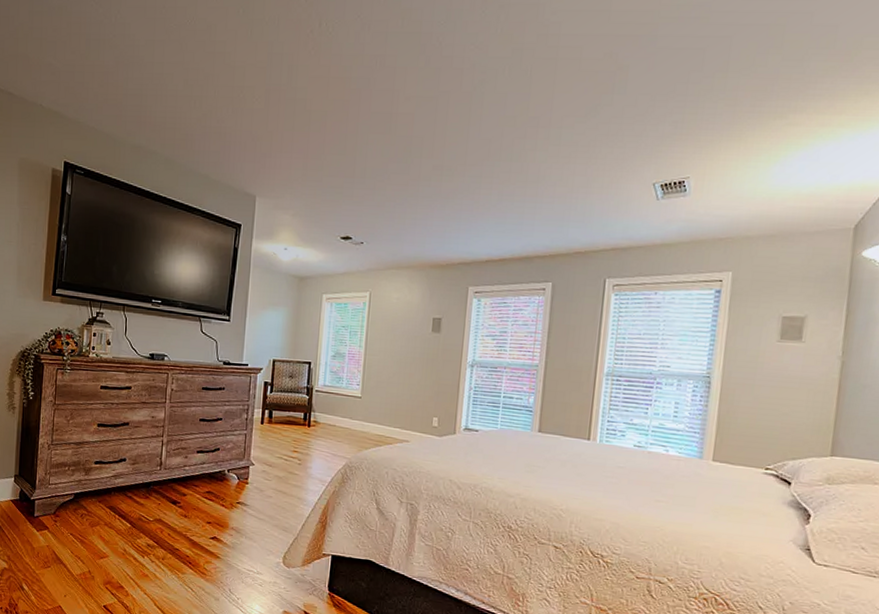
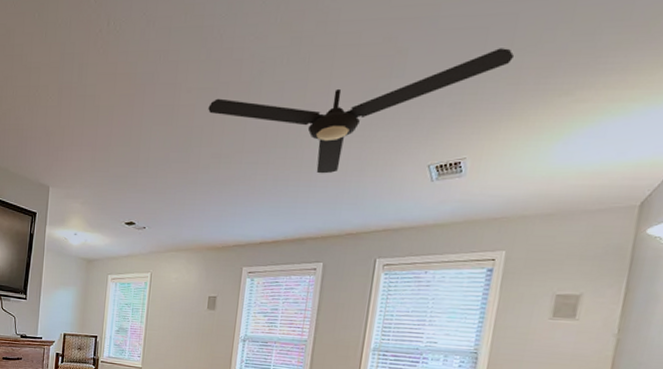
ceiling fan: none [428,70,731,190] -> present [208,48,515,174]

